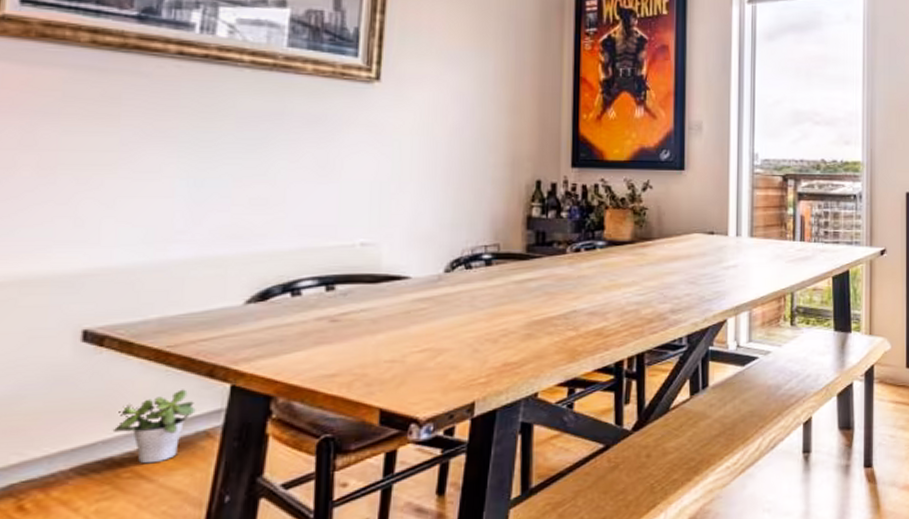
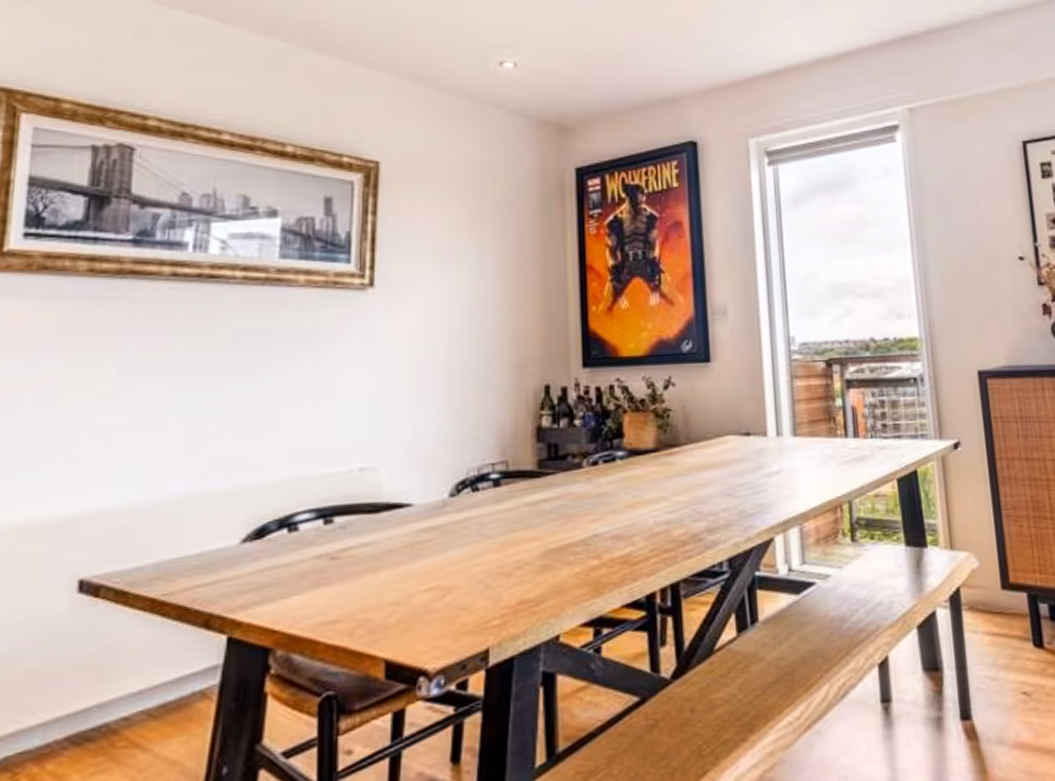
potted plant: present [112,389,196,464] -> none [107,643,192,731]

